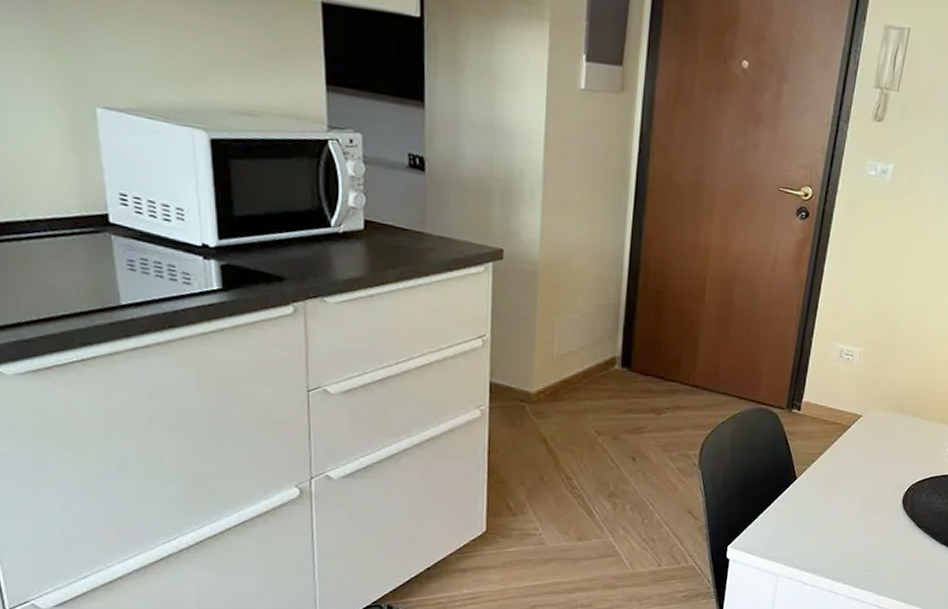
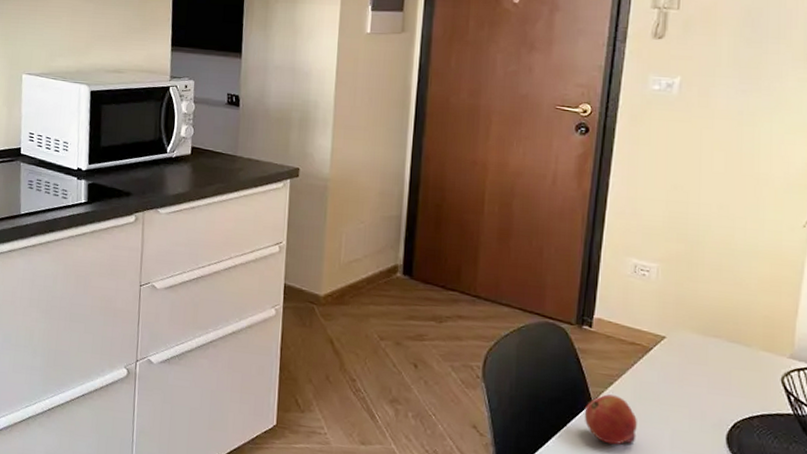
fruit: none [789,471,833,515] -> present [584,394,637,445]

